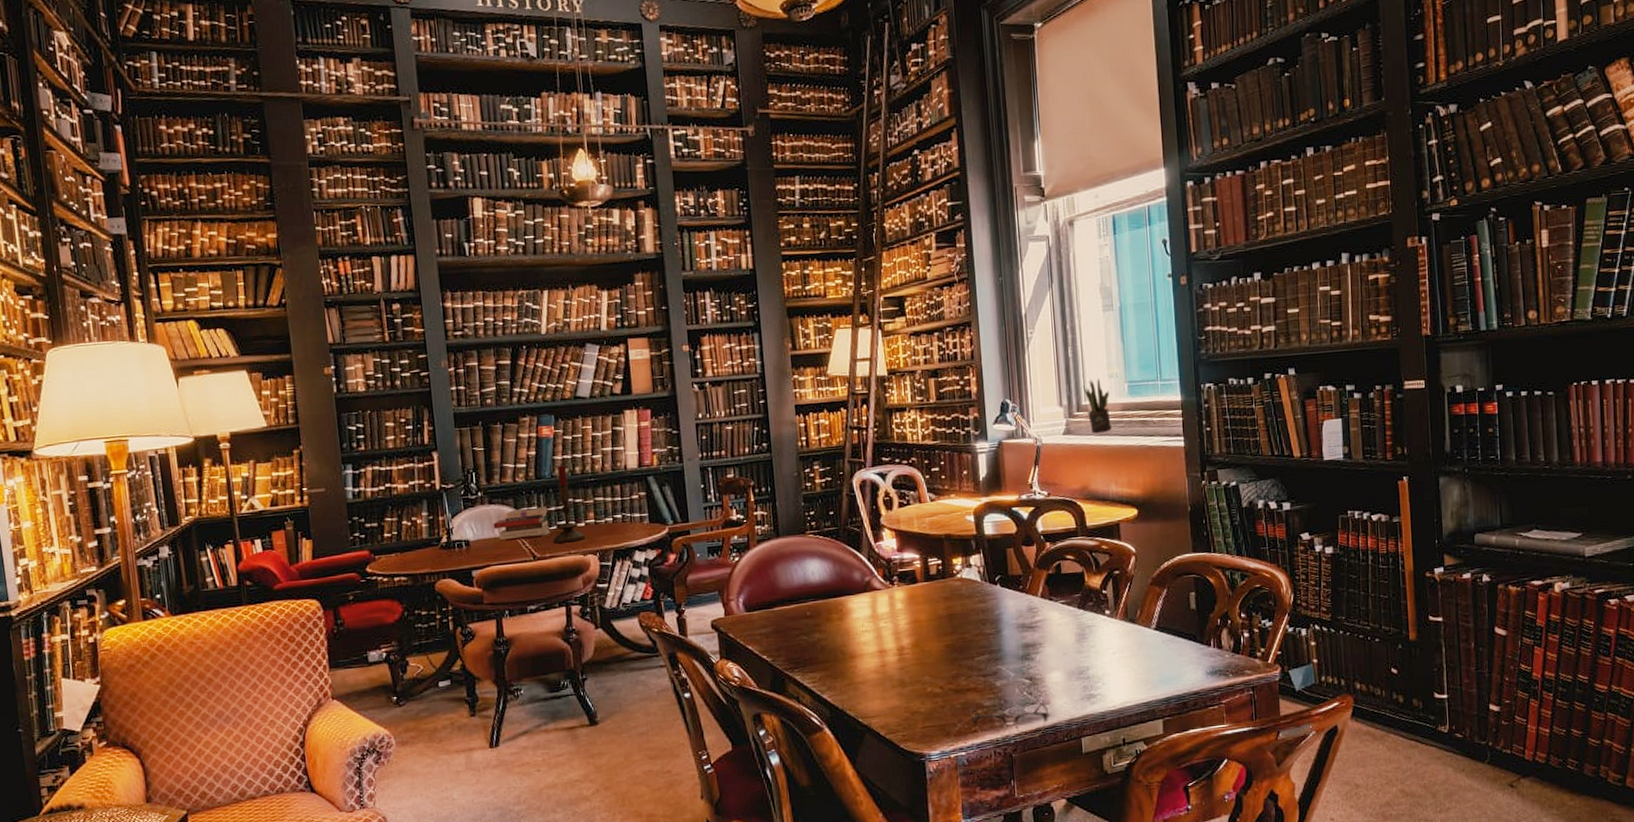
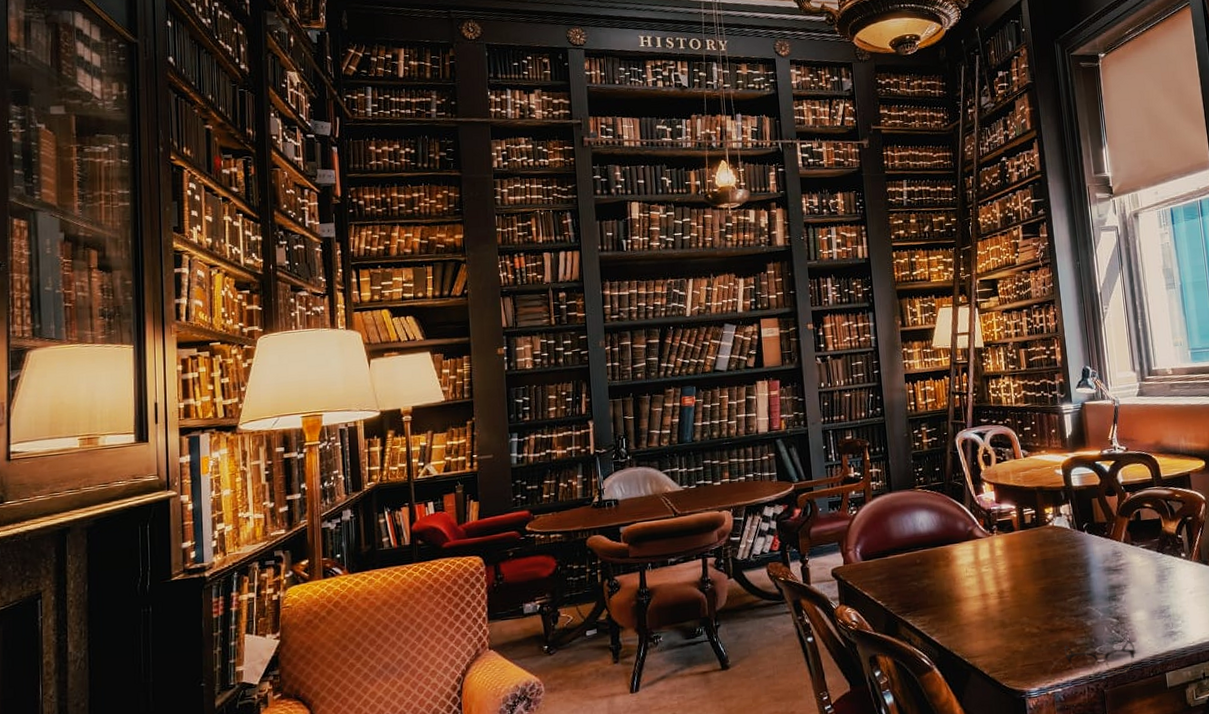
books: present [493,506,551,541] -> none [639,467,691,500]
candle: present [553,464,586,544] -> none [692,429,721,501]
potted plant: present [1082,378,1112,434] -> none [1152,346,1179,395]

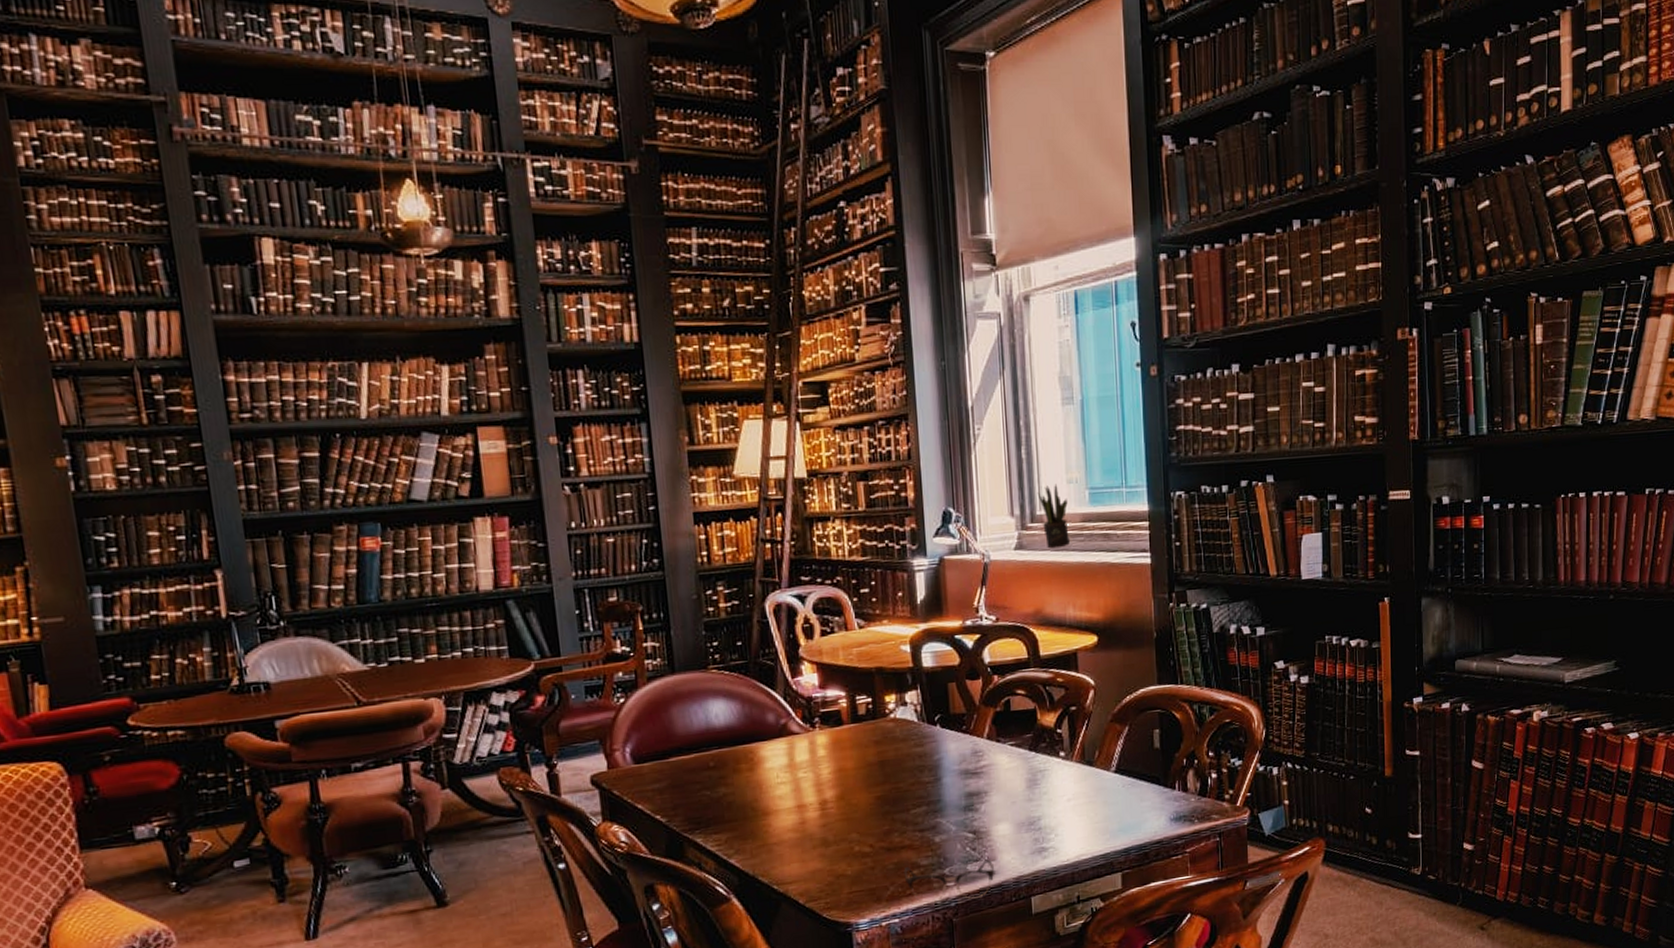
potted plant: none [1152,346,1179,395] -> present [1037,483,1070,549]

